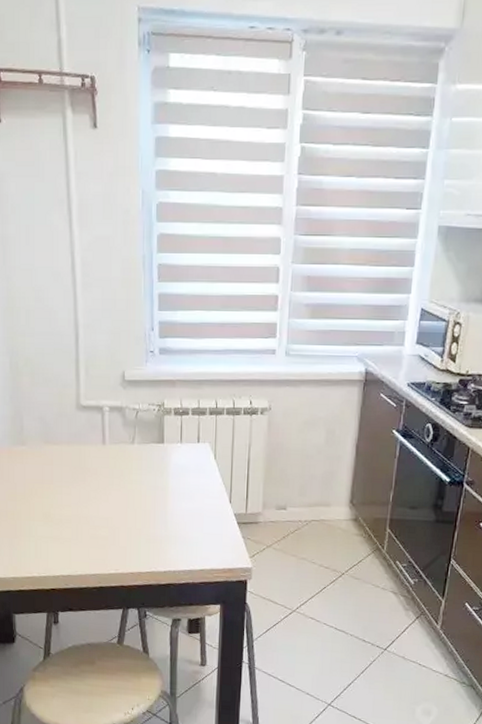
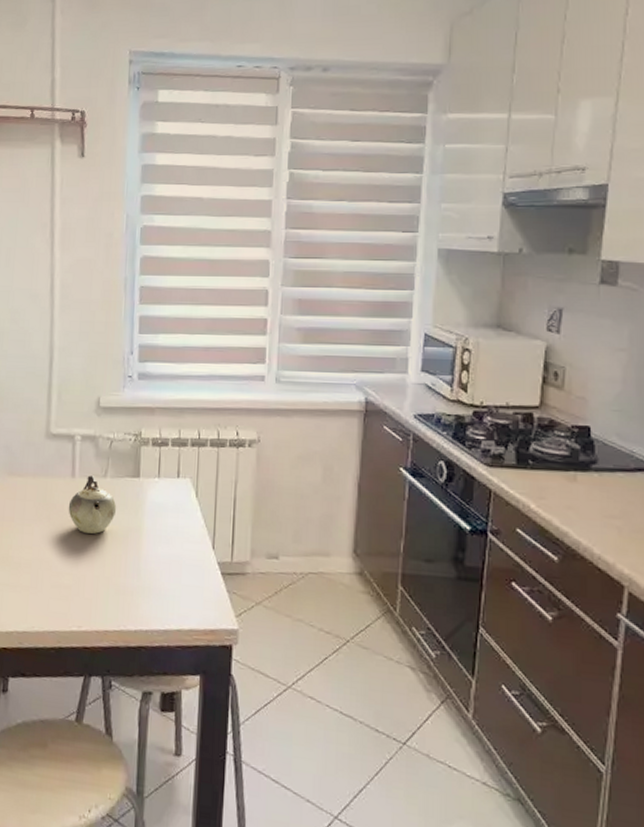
teapot: none [101,442,145,493] -> present [68,475,117,534]

